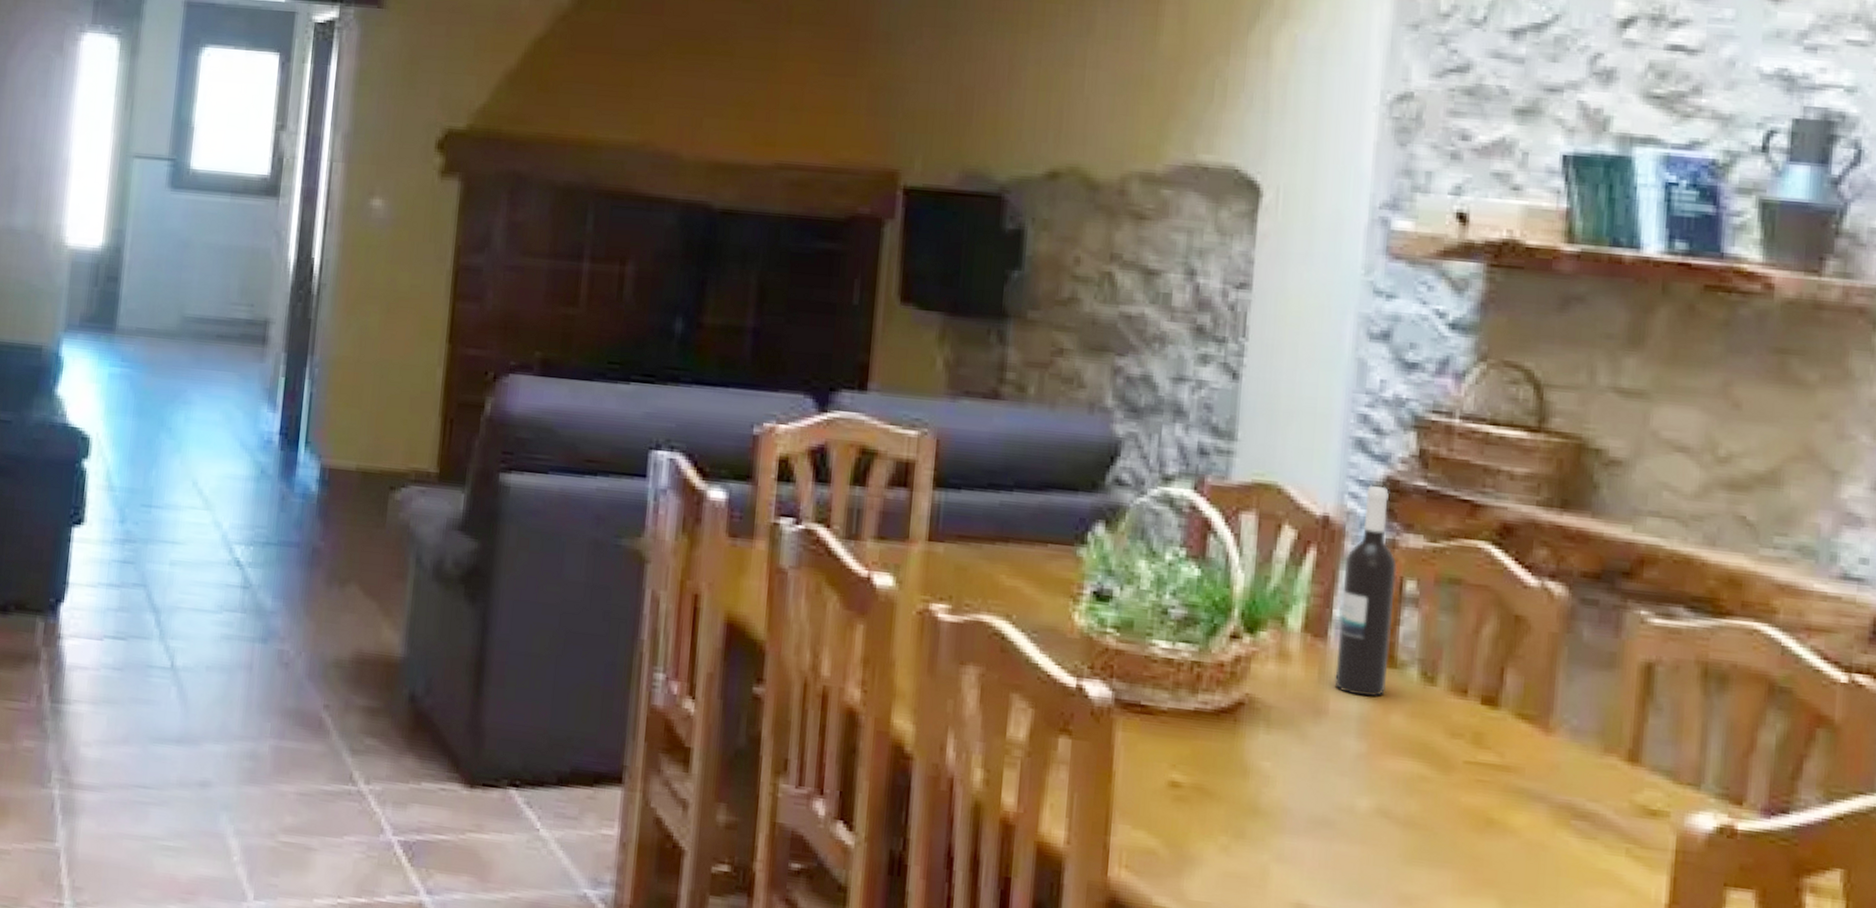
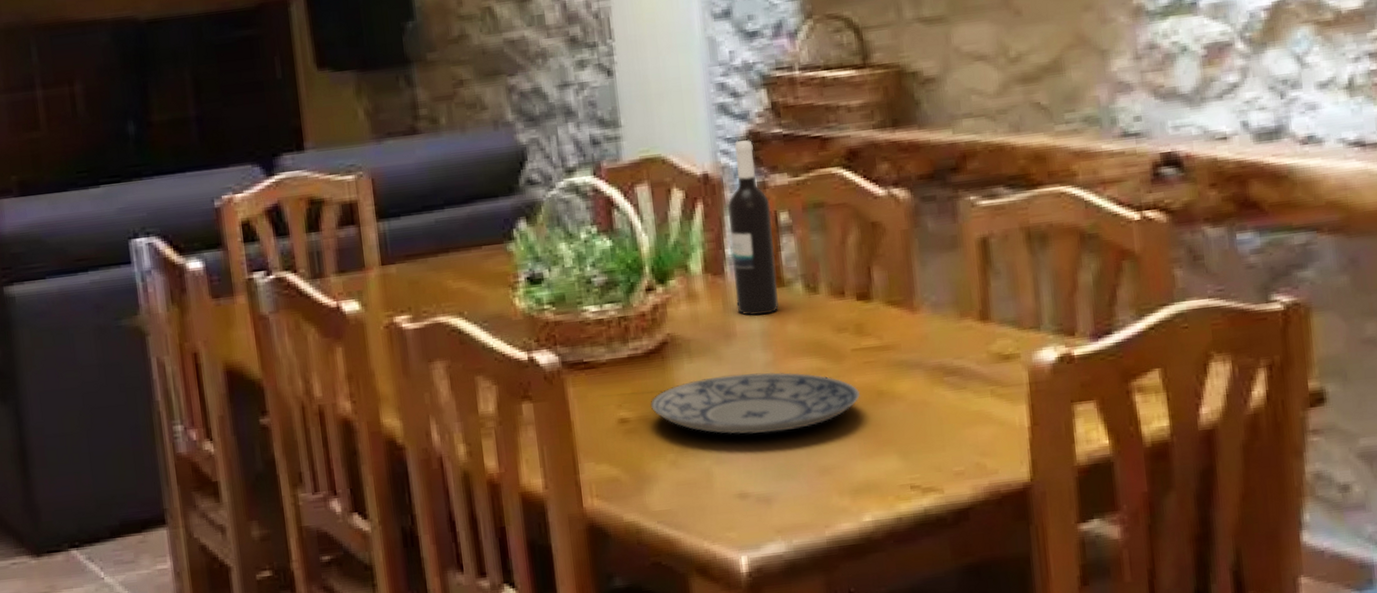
plate: none [1209,755,1466,842] -> present [650,372,861,435]

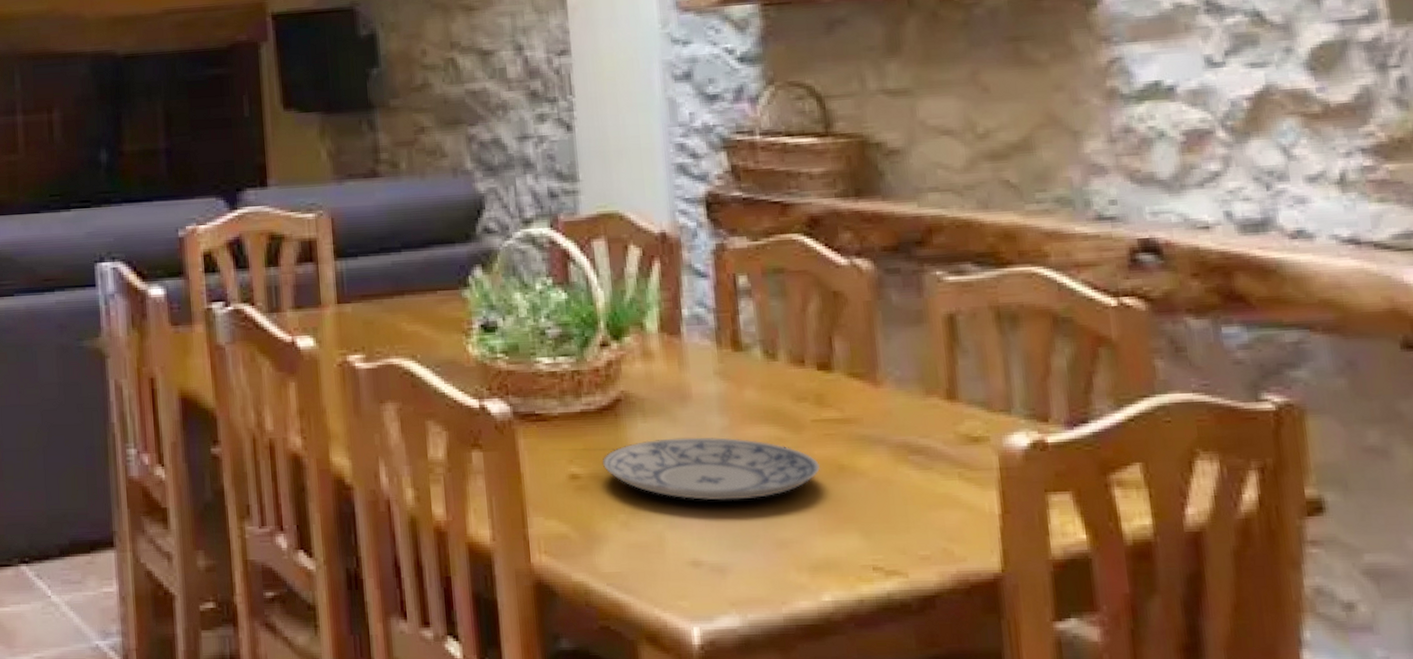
wine bottle: present [728,139,779,316] -> none [686,200,736,379]

